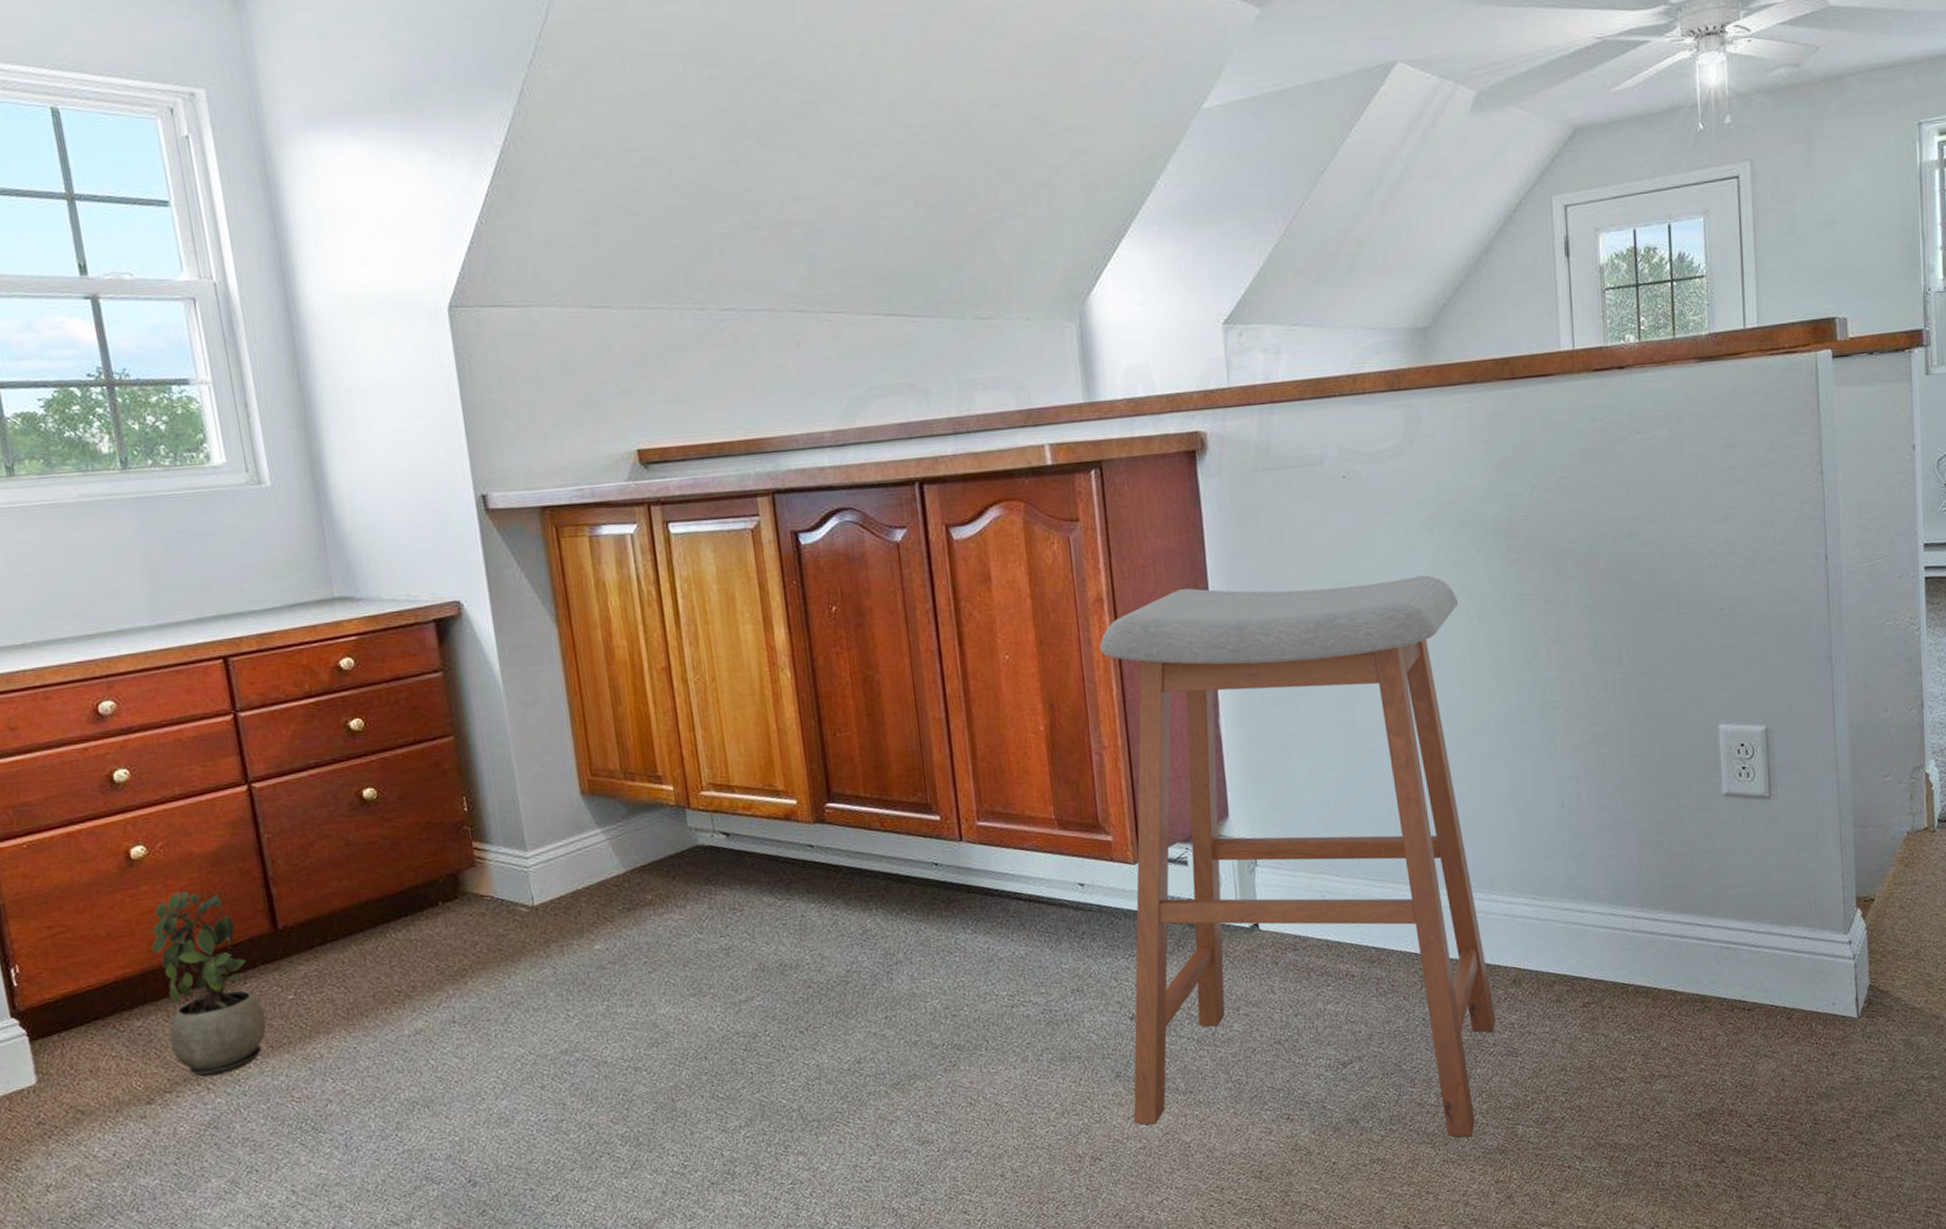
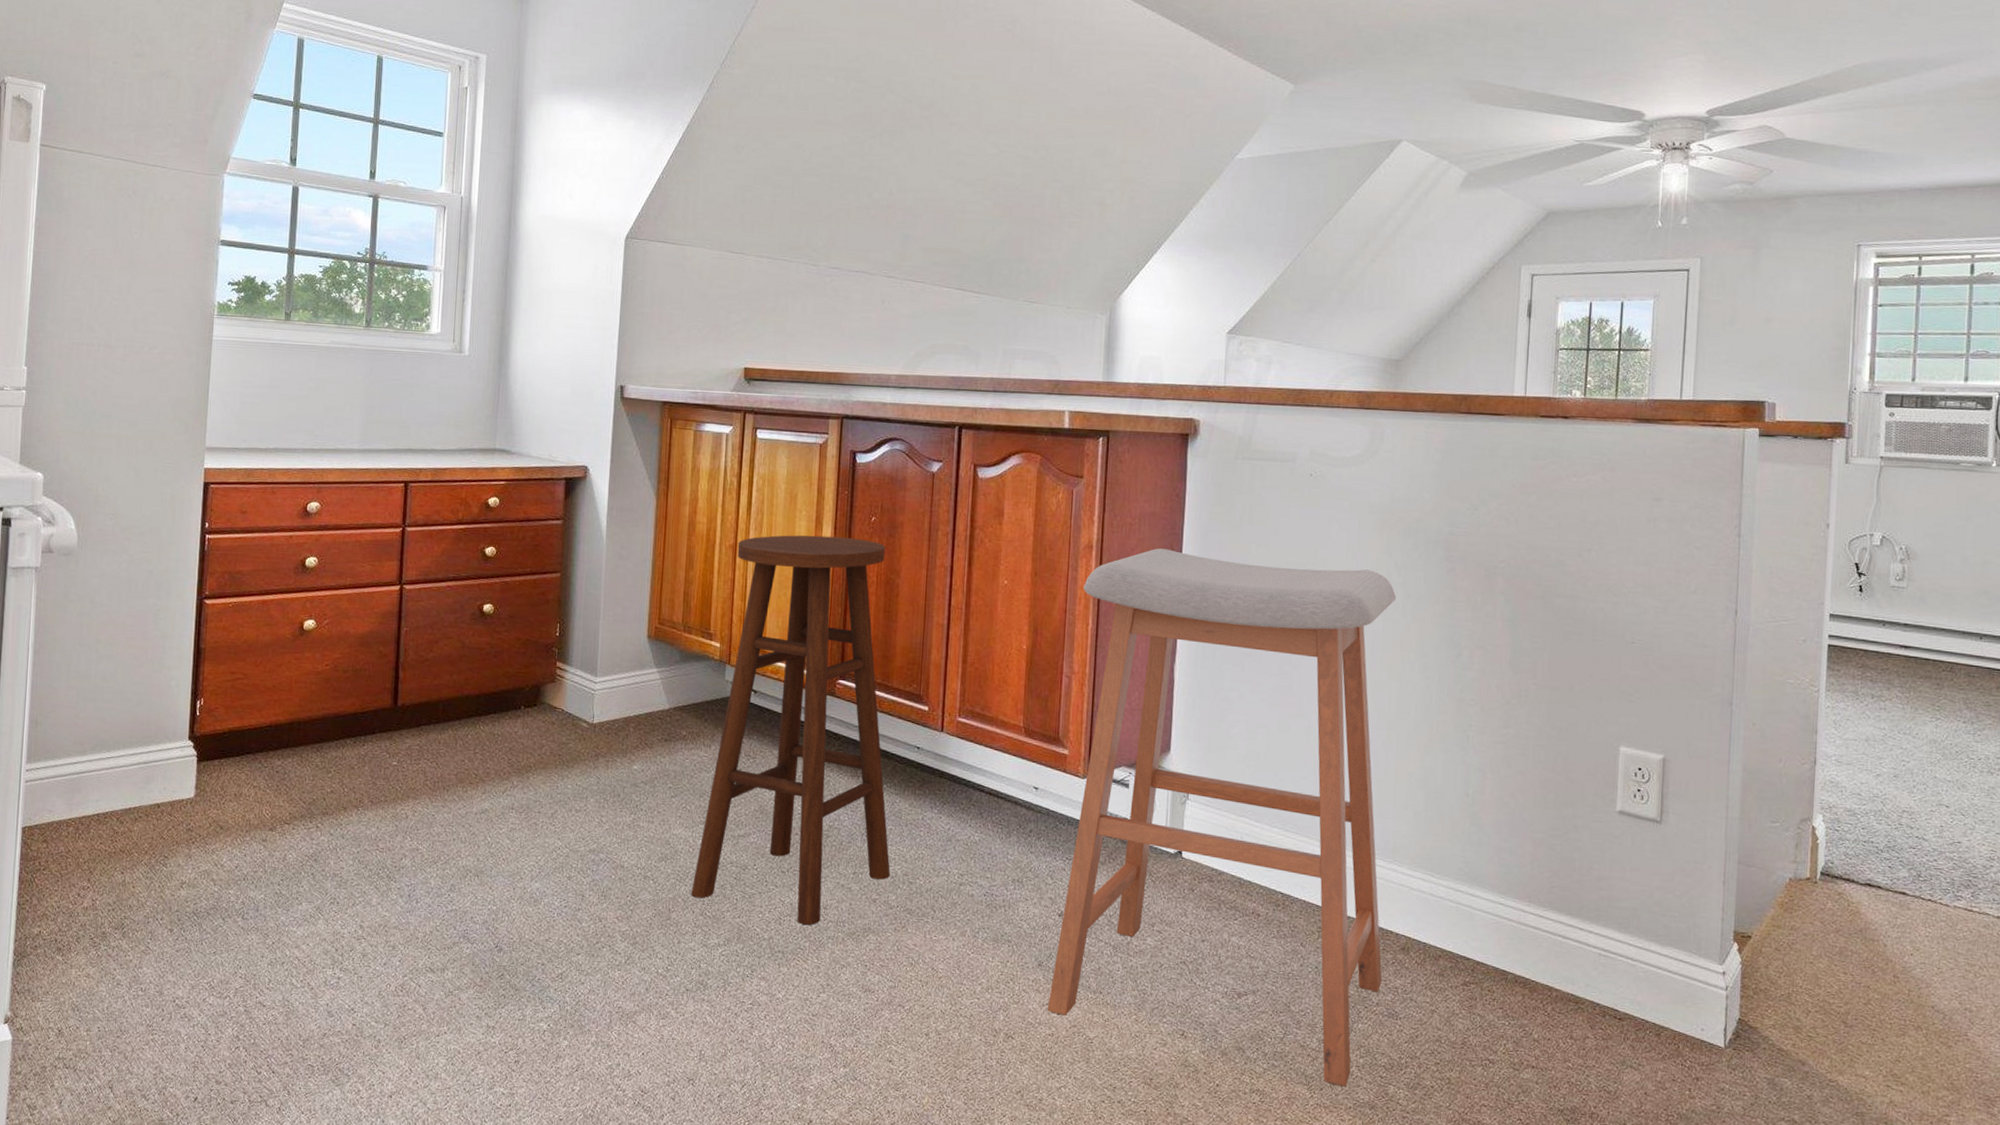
potted plant: present [151,891,267,1077] -> none [298,662,372,817]
bar stool: none [671,634,929,1086] -> present [691,535,890,925]

